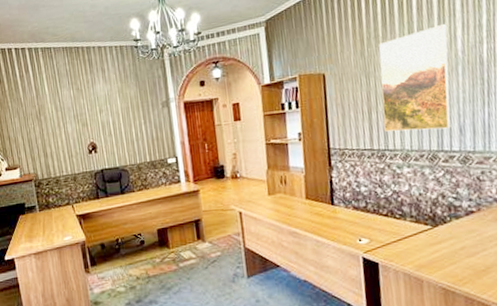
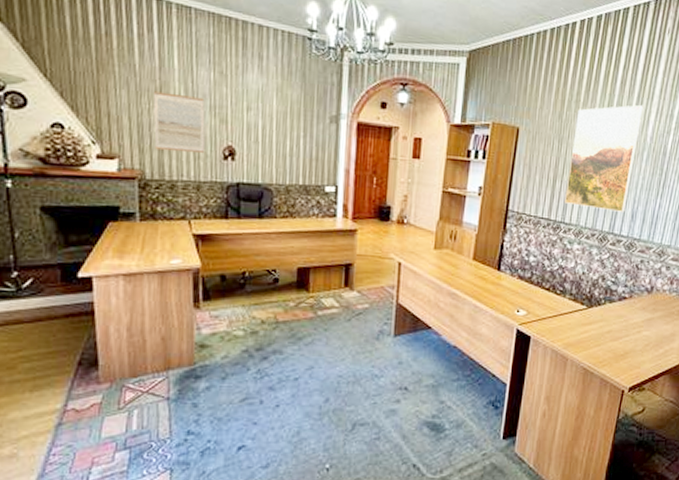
wall art: none [35,111,76,157] -> present [153,91,205,154]

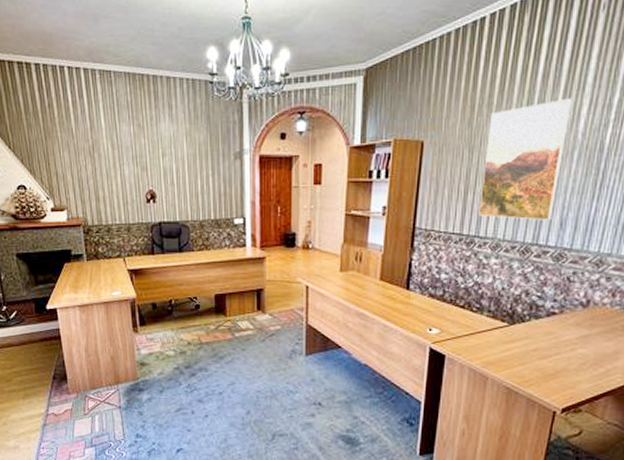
wall art: present [153,91,205,154] -> none [87,149,132,200]

